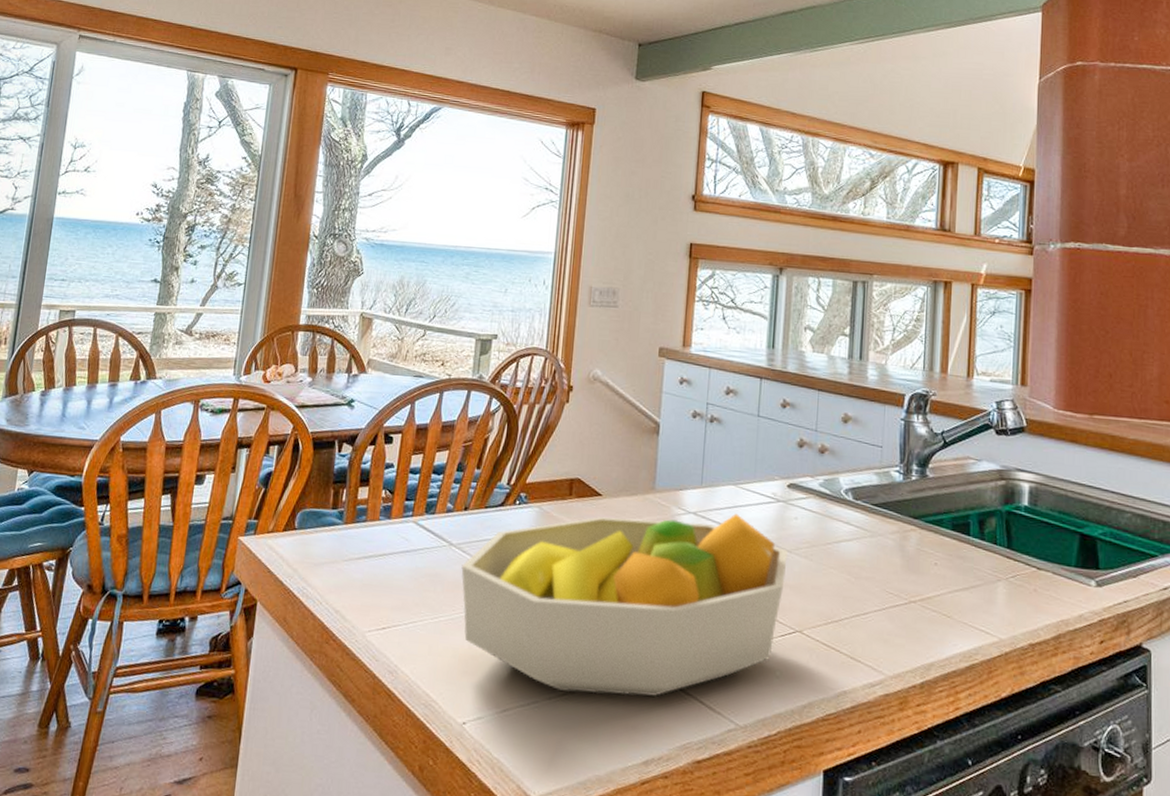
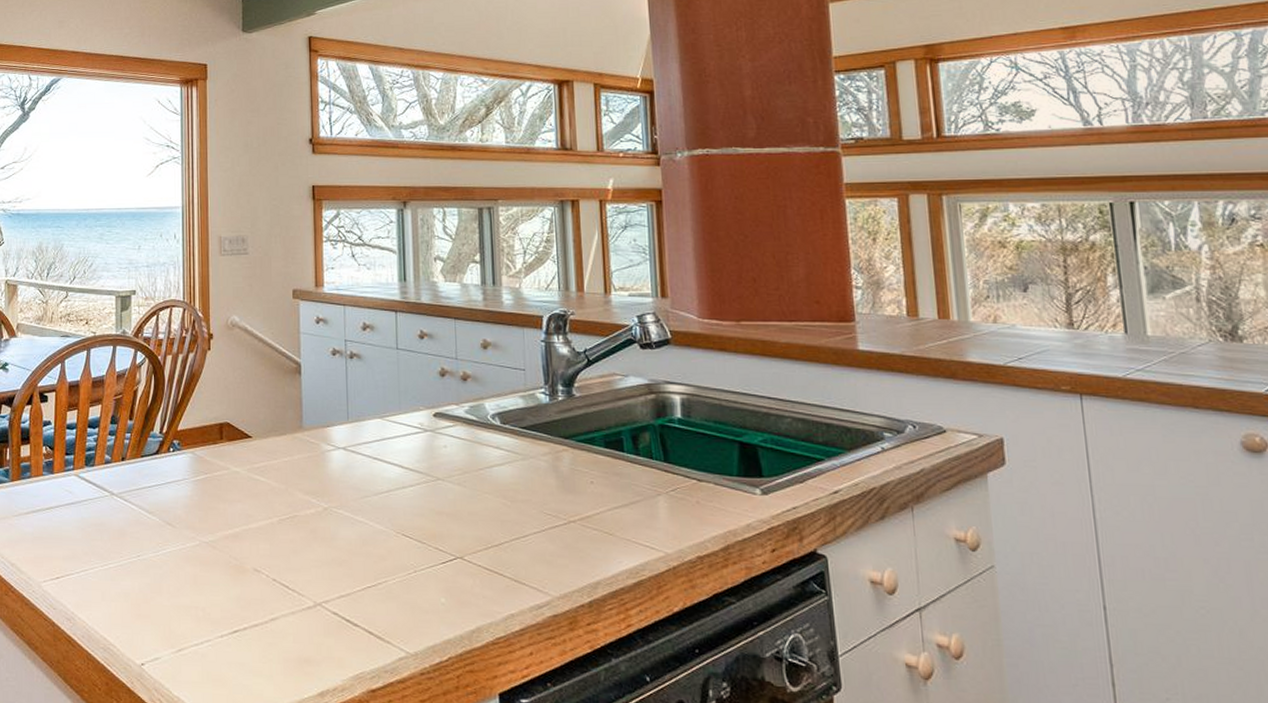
fruit bowl: present [461,513,788,696] -> none [125,446,441,630]

